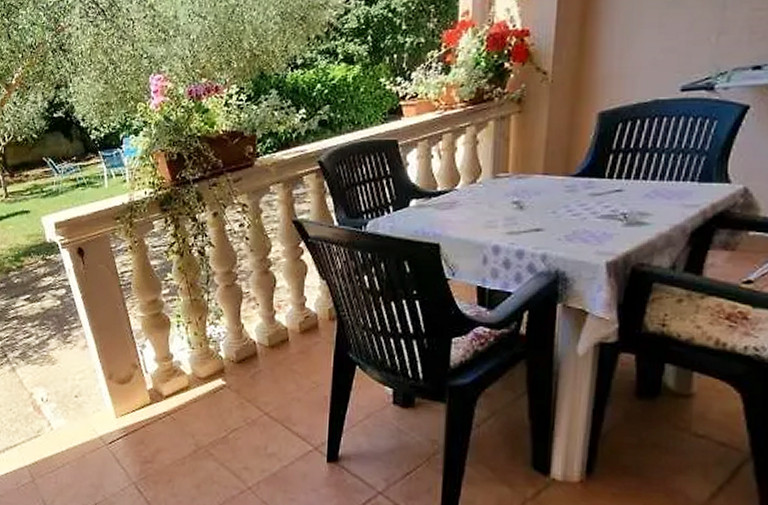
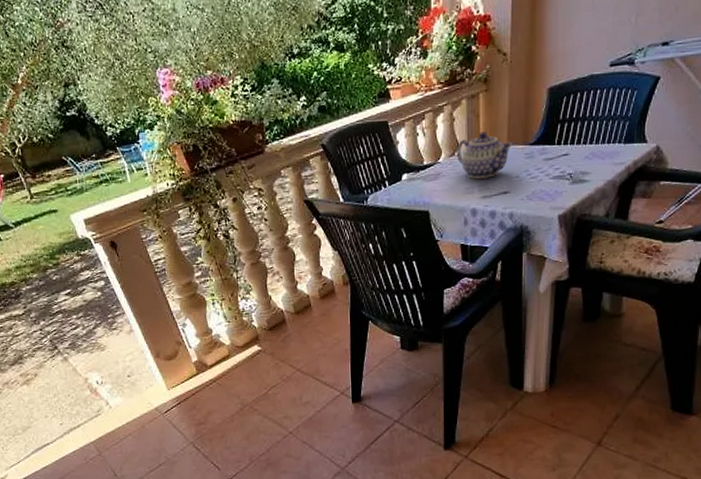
teapot: none [478,158,550,211] -> present [456,131,513,179]

